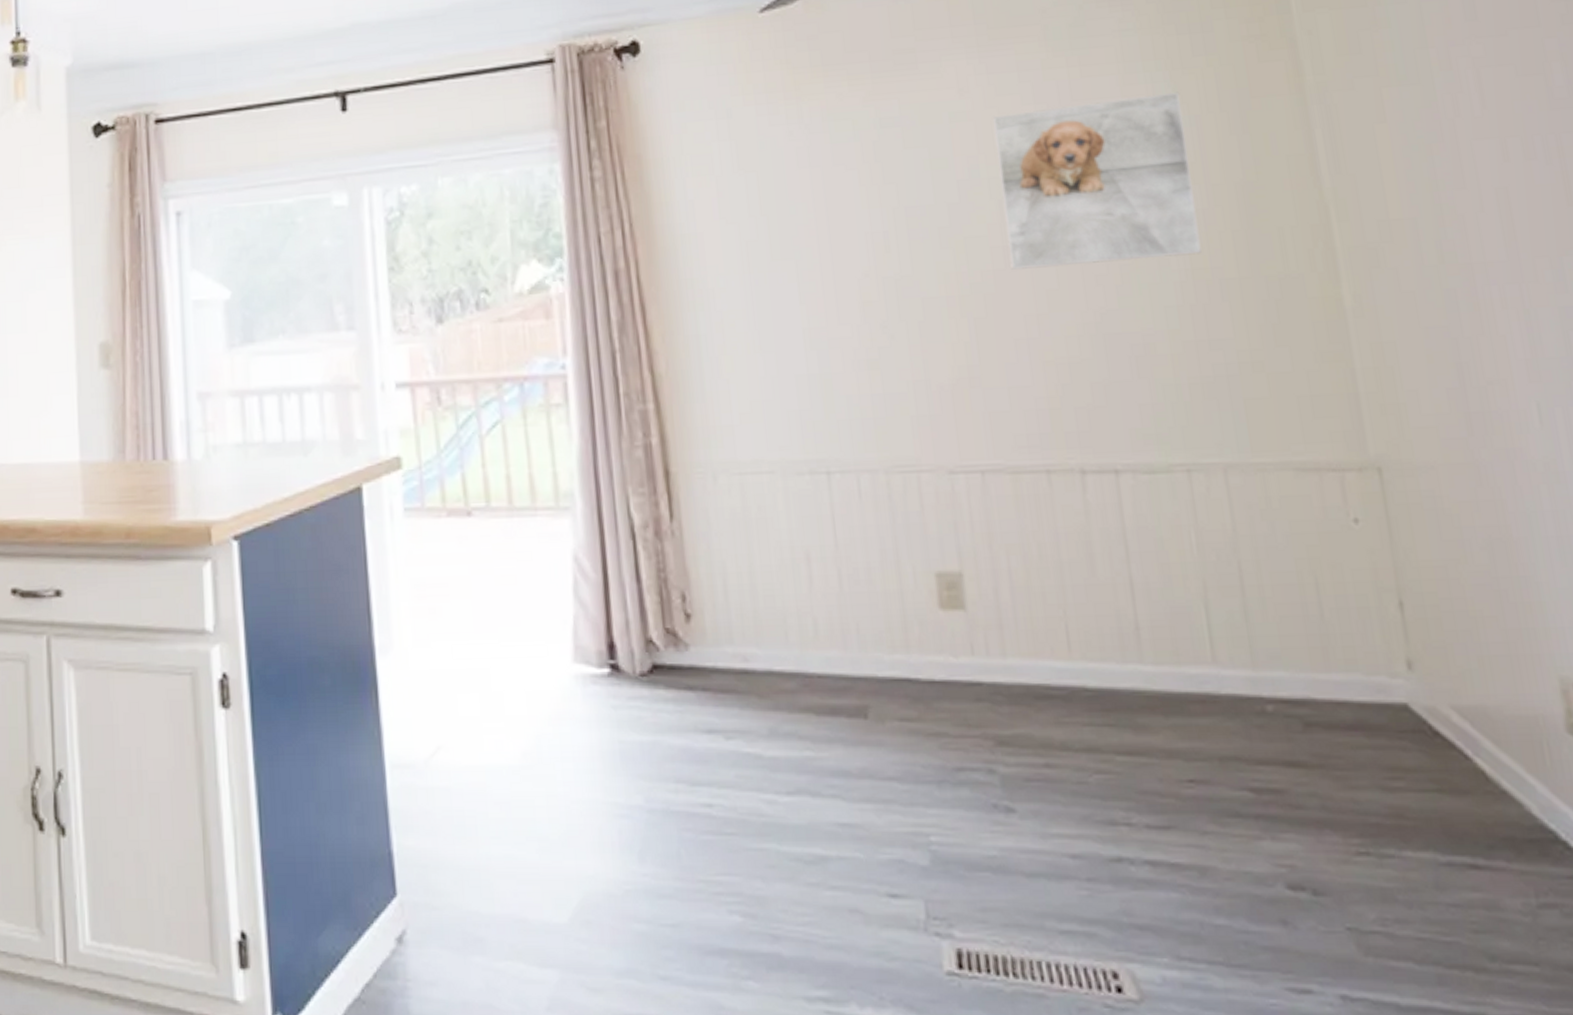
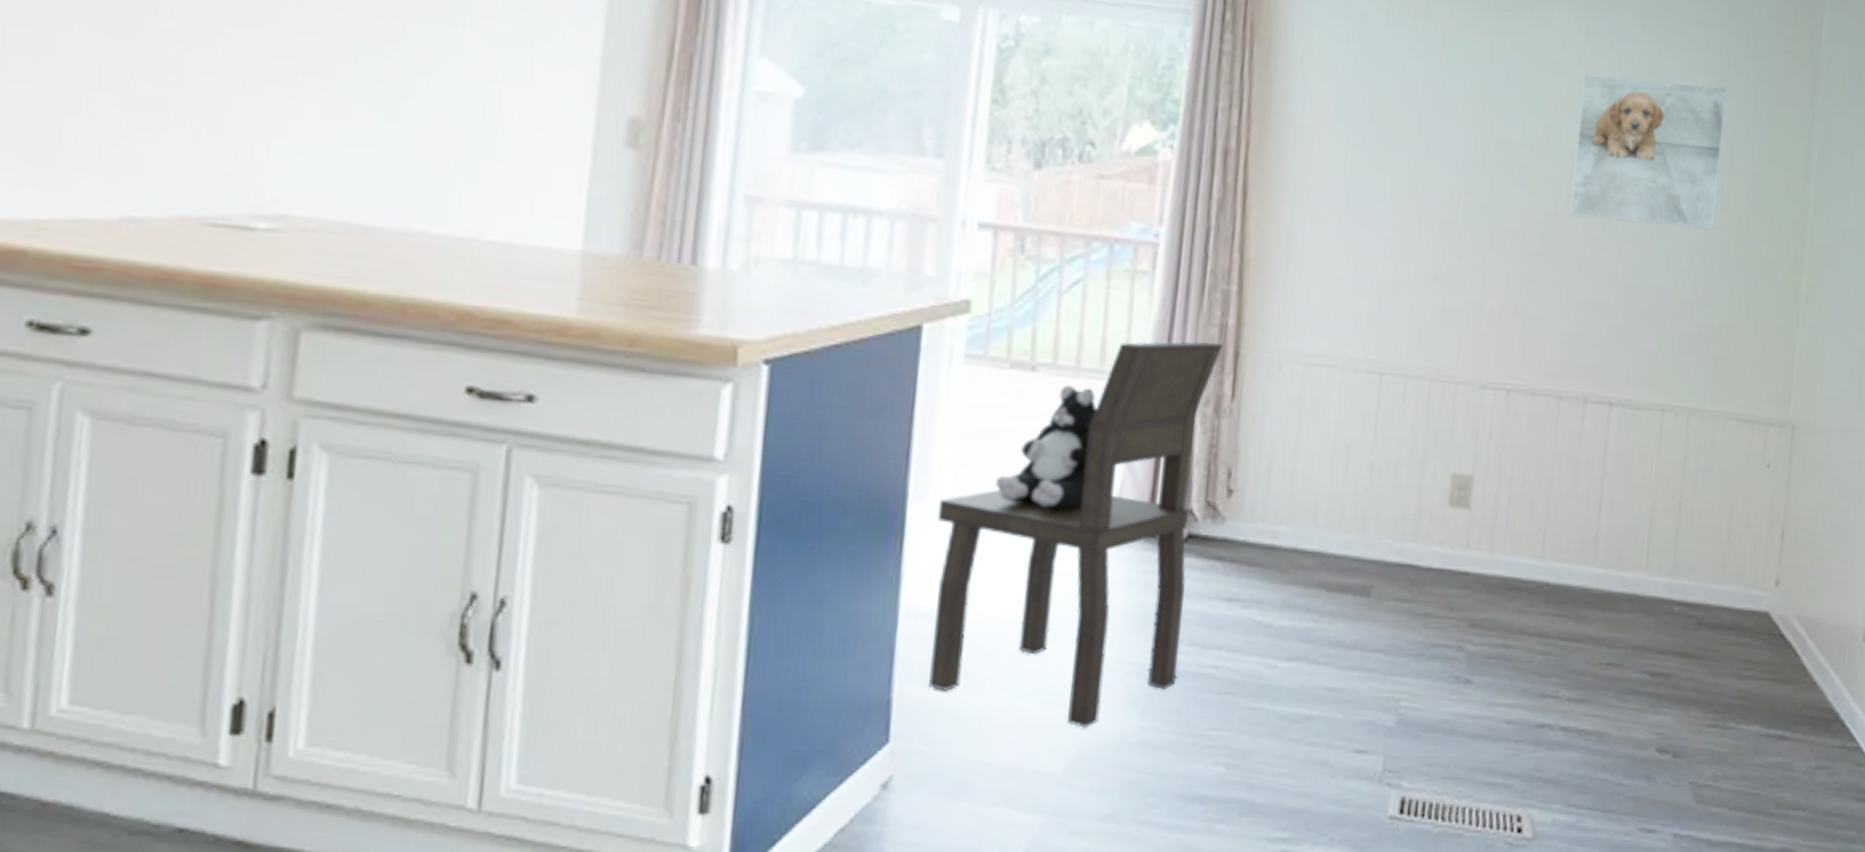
dining chair: none [404,464,670,876] -> present [929,341,1224,728]
plush toy: none [452,525,540,651] -> present [995,384,1097,510]

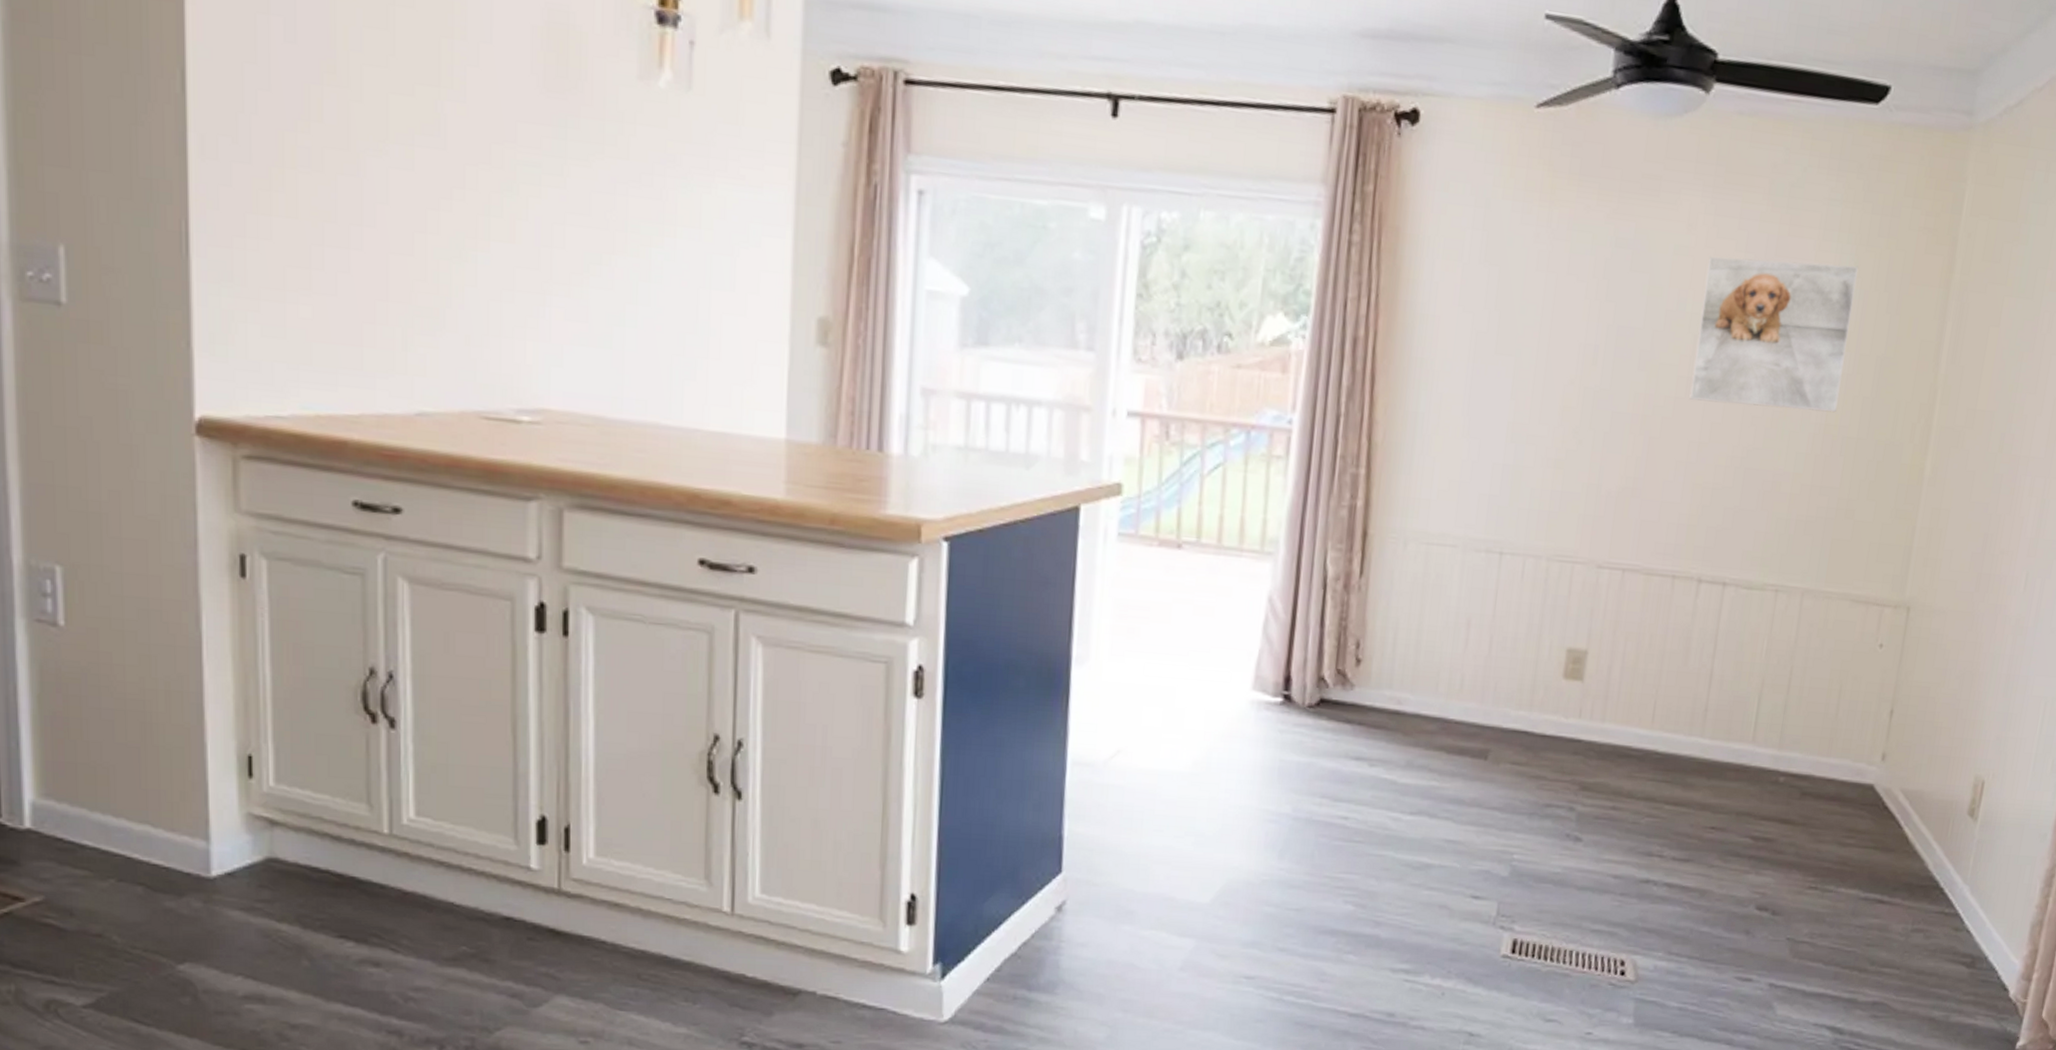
dining chair: present [929,341,1224,728] -> none [1094,521,1353,866]
plush toy: present [995,384,1097,510] -> none [1147,561,1237,675]

